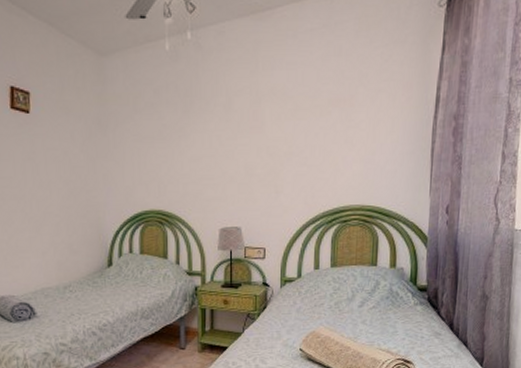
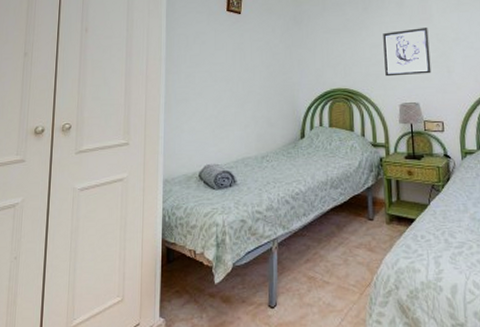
wall art: none [205,138,258,197] -> present [383,28,432,77]

